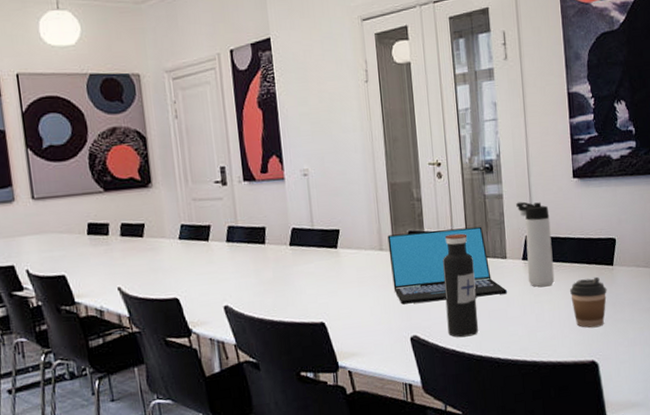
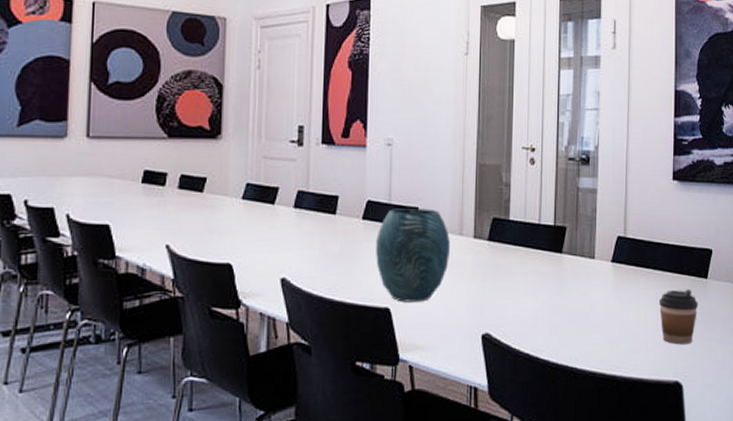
vase: none [304,229,373,316] -> present [376,209,451,302]
laptop: present [387,226,507,305] -> none [469,219,591,298]
water bottle: present [442,233,478,338] -> none [523,226,559,341]
thermos bottle: present [516,201,555,287] -> none [610,199,645,294]

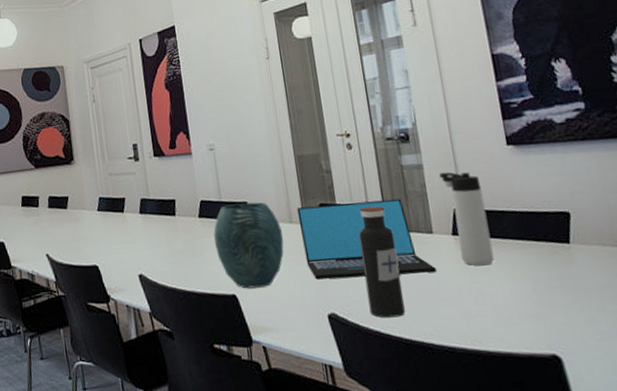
laptop: none [469,219,591,298] -> present [297,198,436,280]
water bottle: none [523,226,559,341] -> present [358,206,405,318]
thermos bottle: none [610,199,645,294] -> present [439,172,495,266]
coffee cup: present [659,289,699,345] -> none [515,255,566,316]

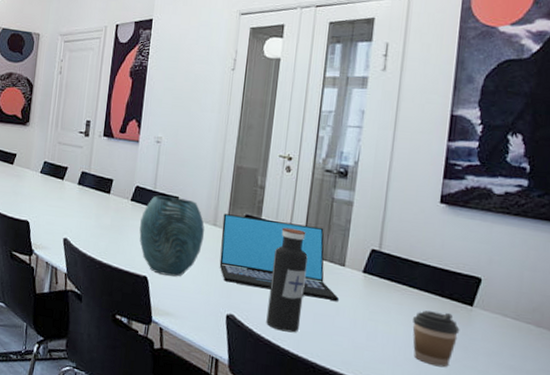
thermos bottle: present [439,172,495,266] -> none [365,213,404,307]
coffee cup: none [515,255,566,316] -> present [412,310,460,368]

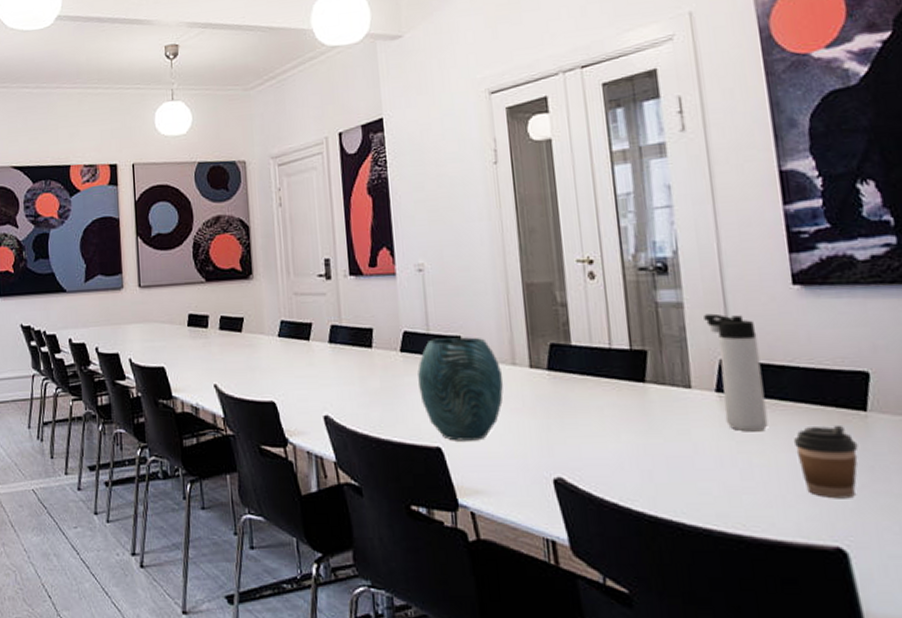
laptop: present [219,213,339,301] -> none [522,343,693,436]
water bottle: present [266,227,308,333] -> none [597,350,651,488]
thermos bottle: none [365,213,404,307] -> present [704,313,768,432]

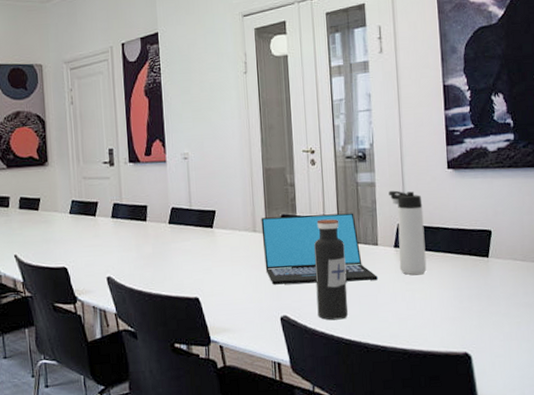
vase: present [418,337,503,441] -> none [182,211,247,292]
laptop: none [522,343,693,436] -> present [261,212,378,285]
water bottle: none [597,350,651,488] -> present [313,219,348,321]
coffee cup: present [794,424,858,499] -> none [443,268,482,319]

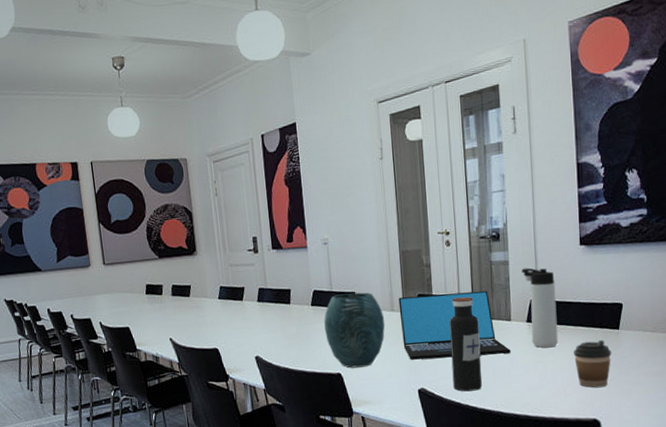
vase: none [182,211,247,292] -> present [324,292,385,368]
coffee cup: none [443,268,482,319] -> present [574,339,612,388]

